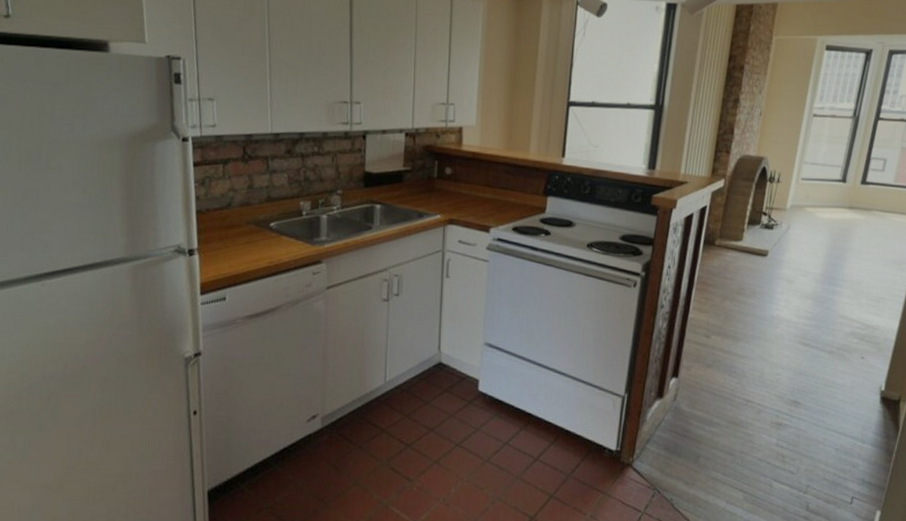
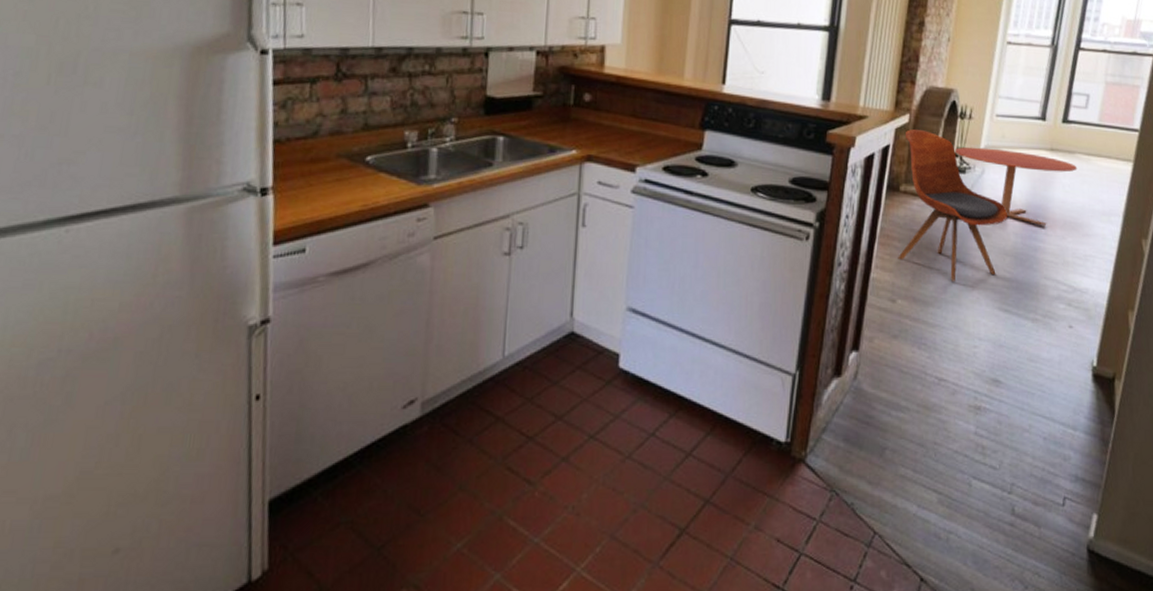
dining chair: none [712,192,809,321] -> present [898,128,1007,283]
round table: none [765,206,873,274] -> present [955,147,1078,227]

